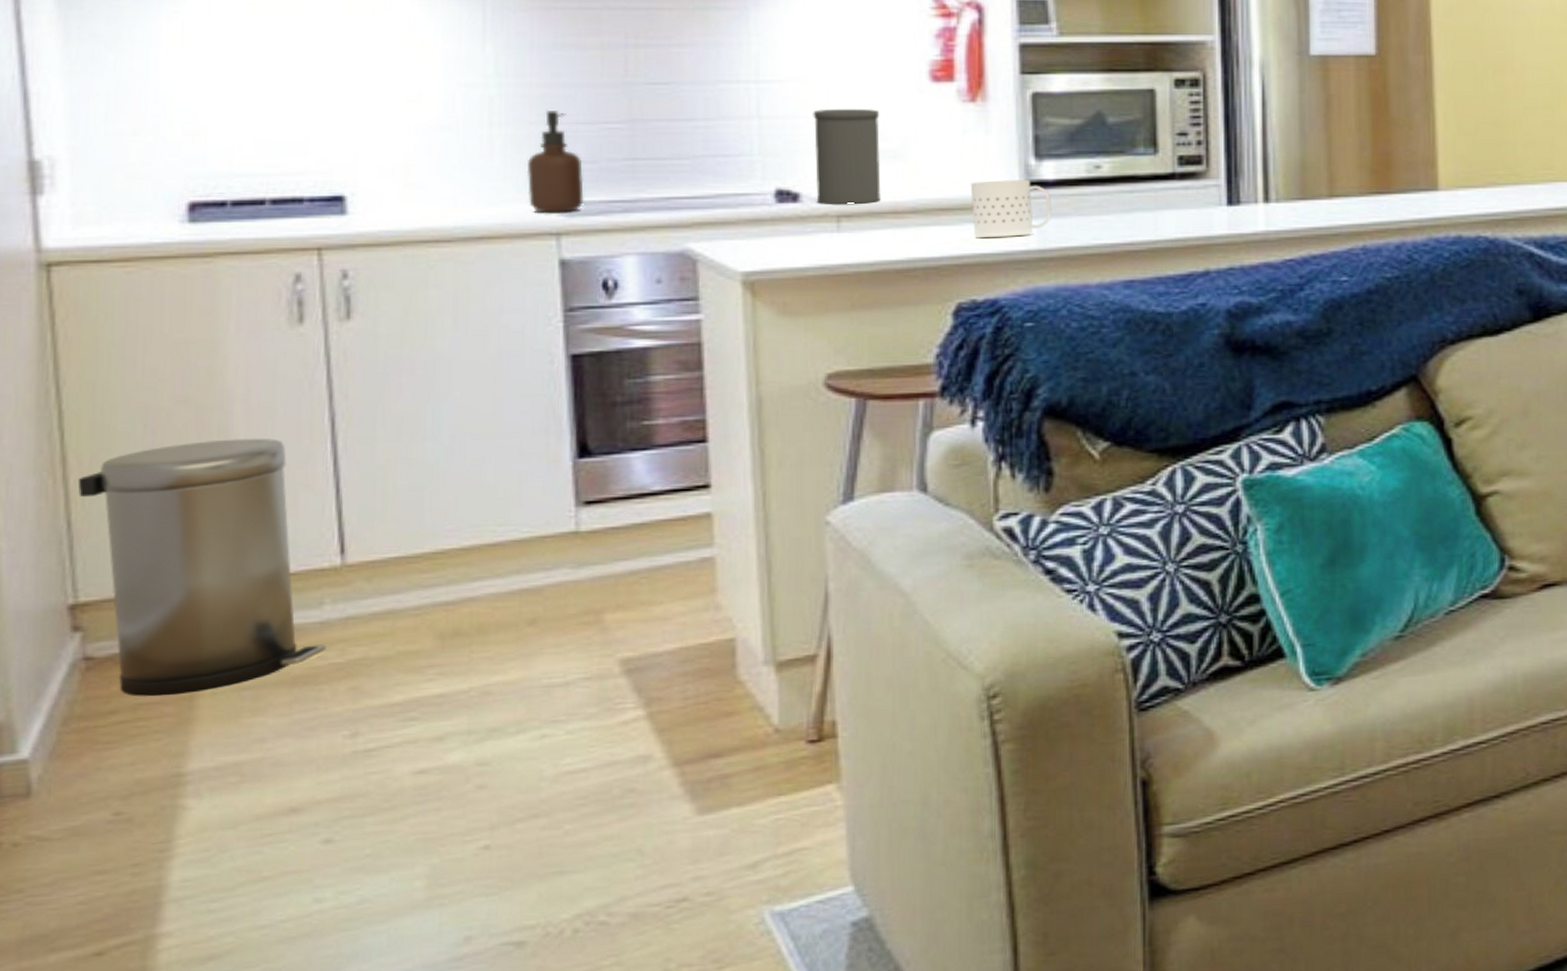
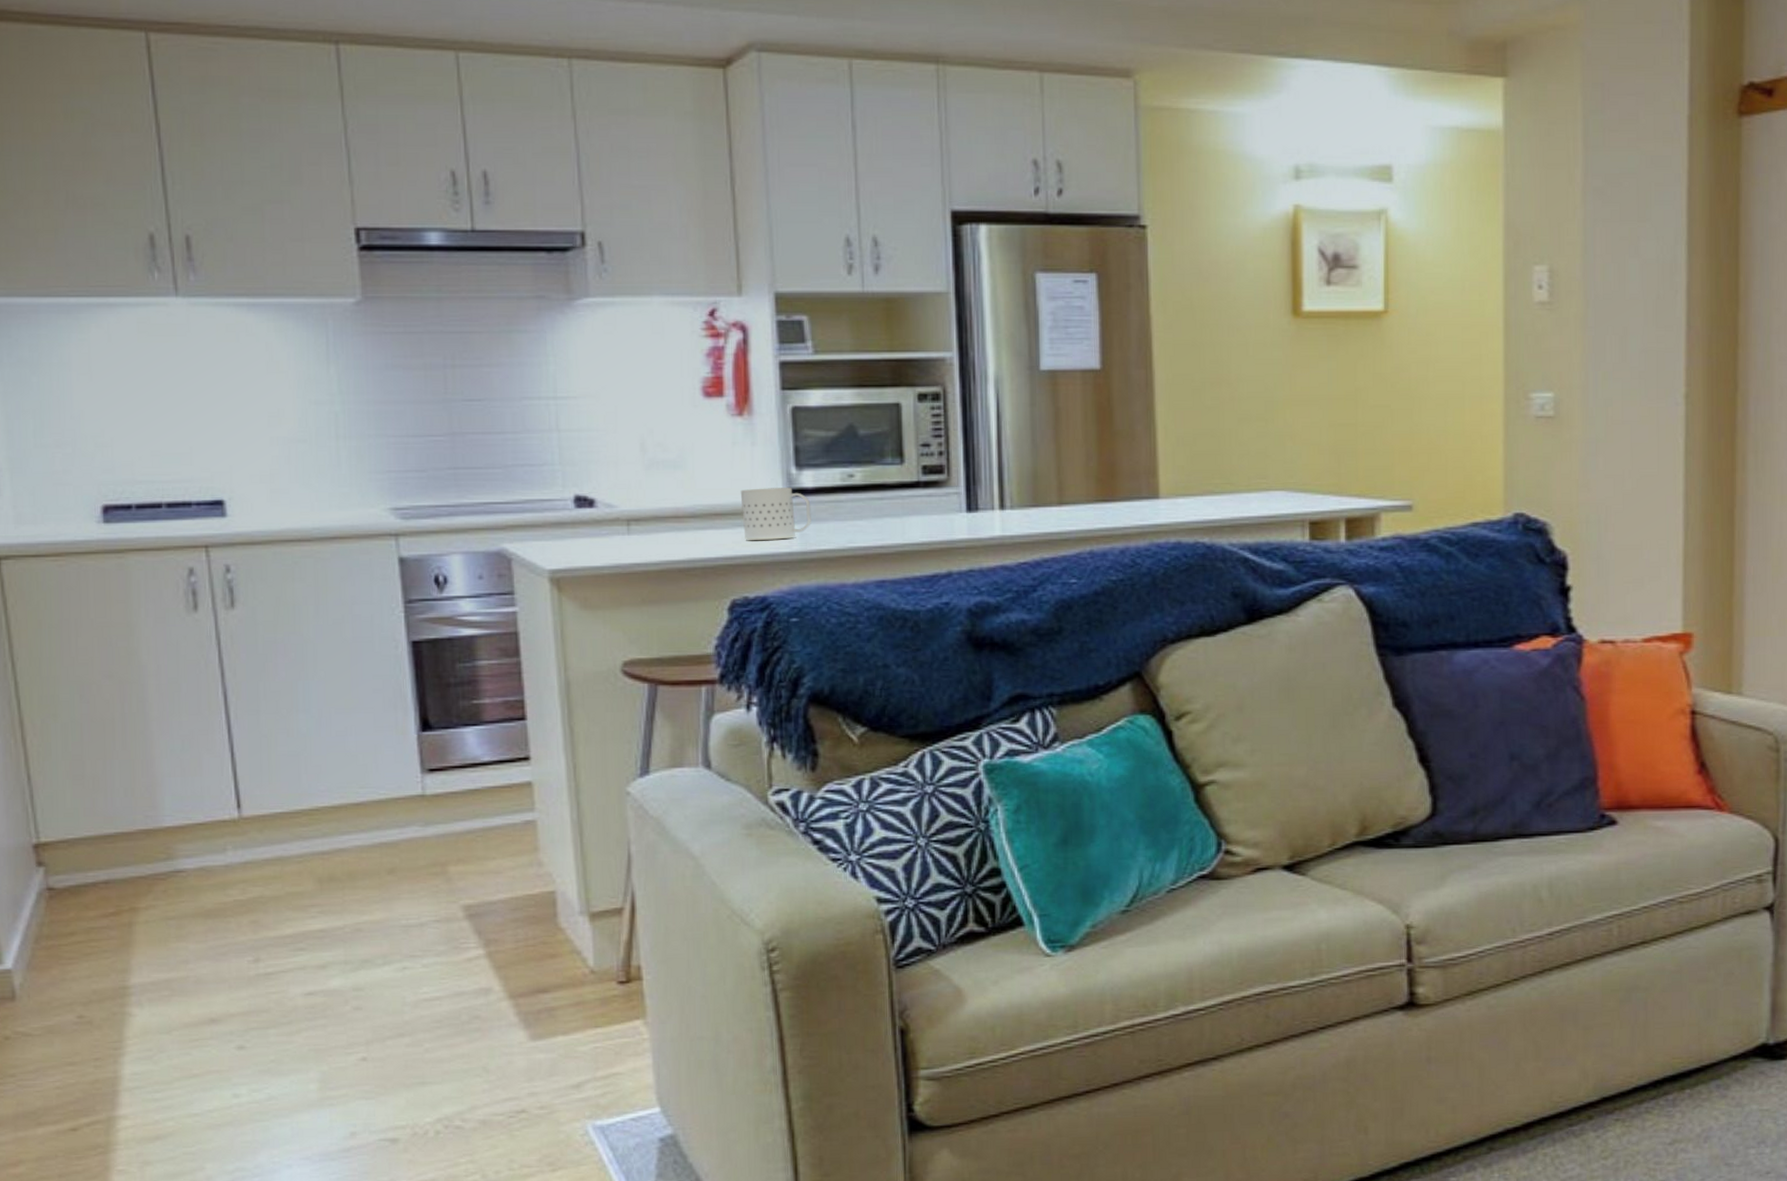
pedal bin: present [77,438,326,696] -> none [33,708,231,921]
soap dispenser: present [526,109,584,213] -> none [368,424,416,517]
canister: present [813,108,881,205] -> none [603,422,664,510]

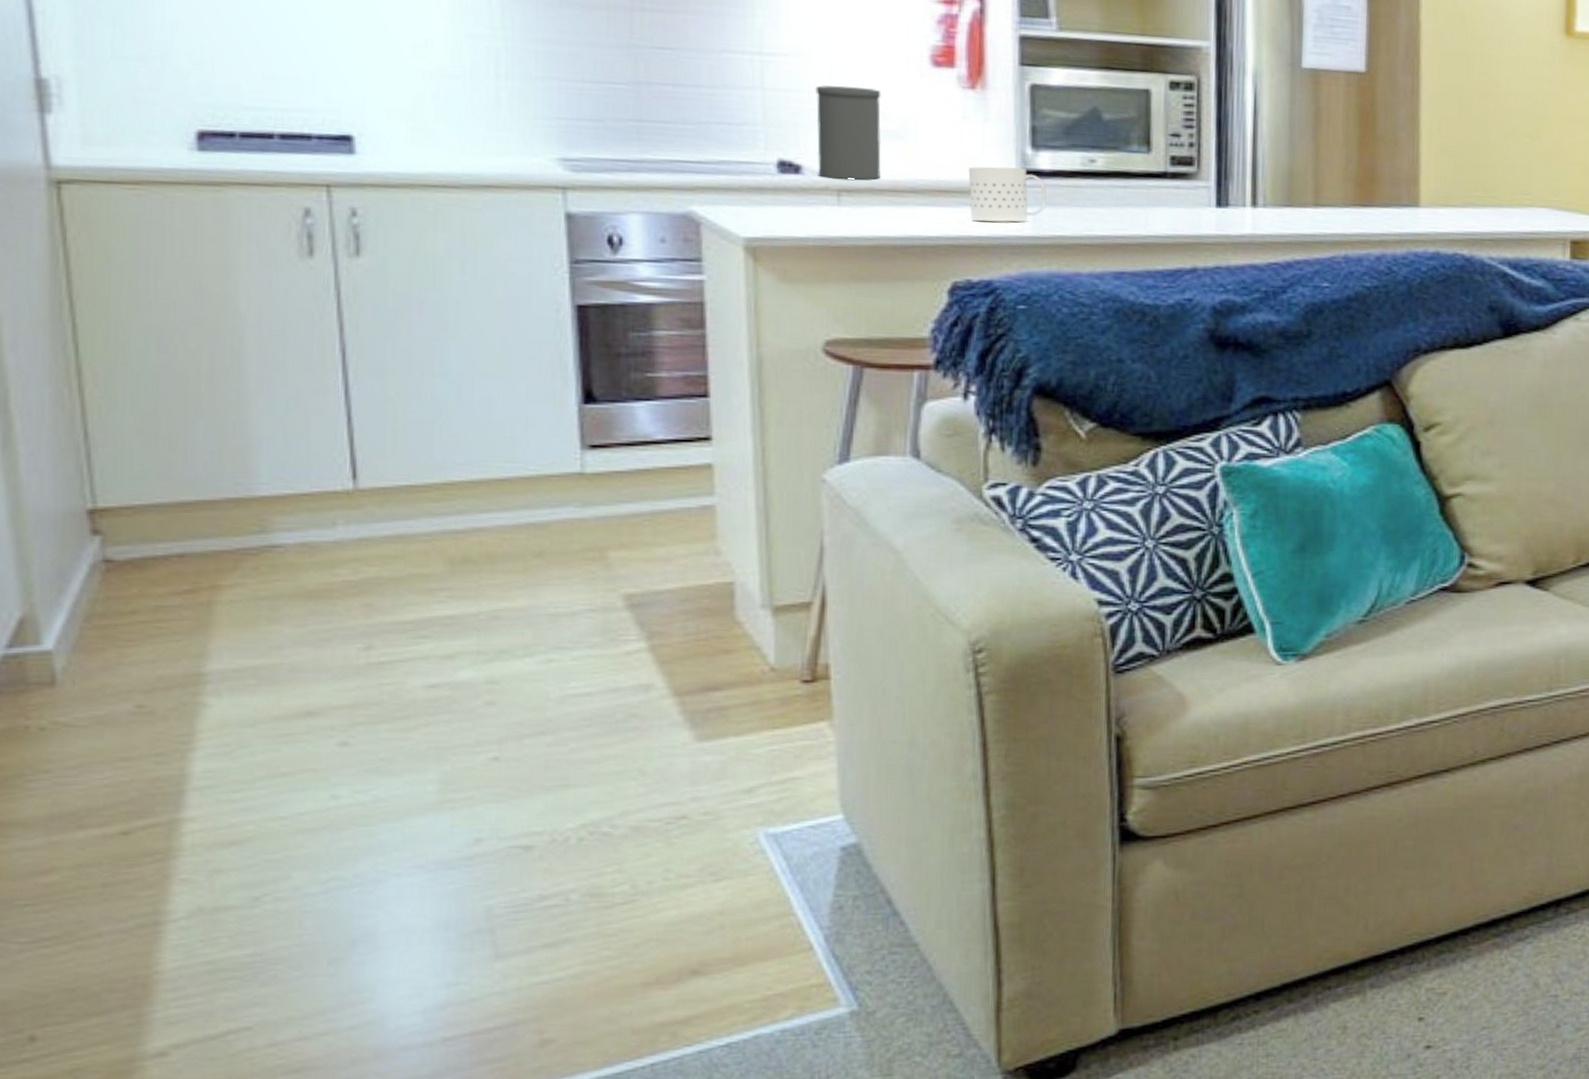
canister: none [603,422,664,510] -> present [816,85,881,181]

